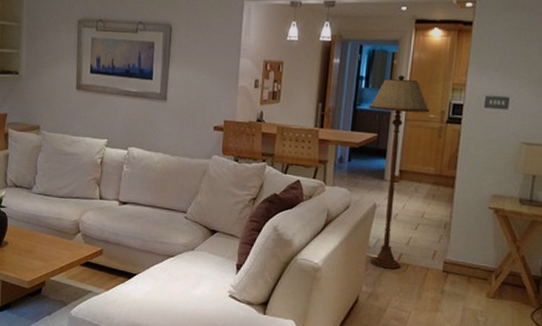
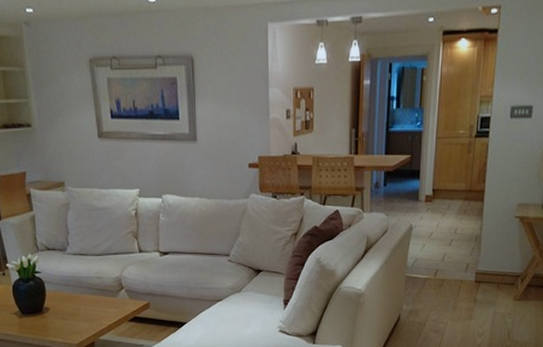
floor lamp: present [368,75,430,269] -> none [400,91,459,286]

